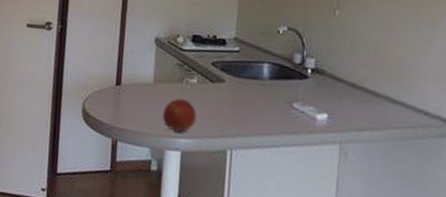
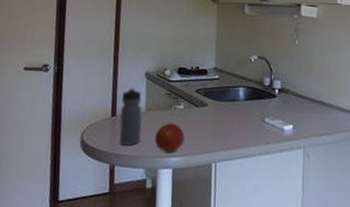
water bottle: none [123,54,150,121] -> present [119,87,142,147]

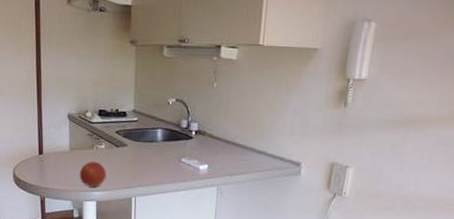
water bottle: present [119,87,142,147] -> none [46,128,67,181]

